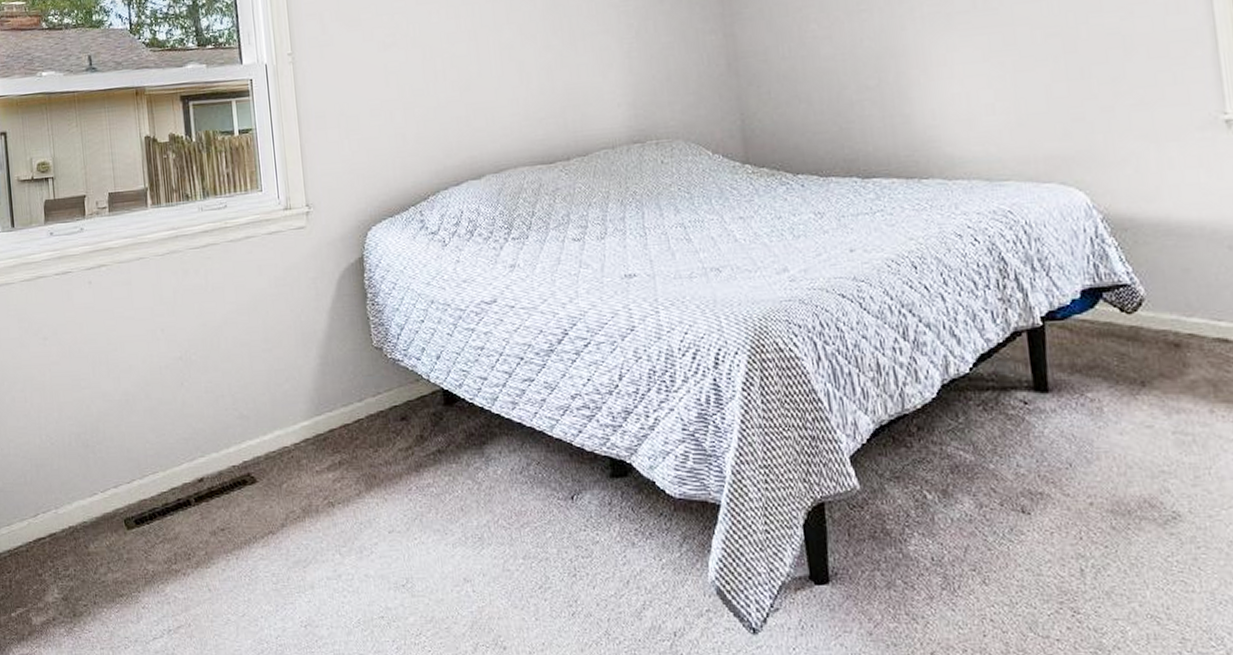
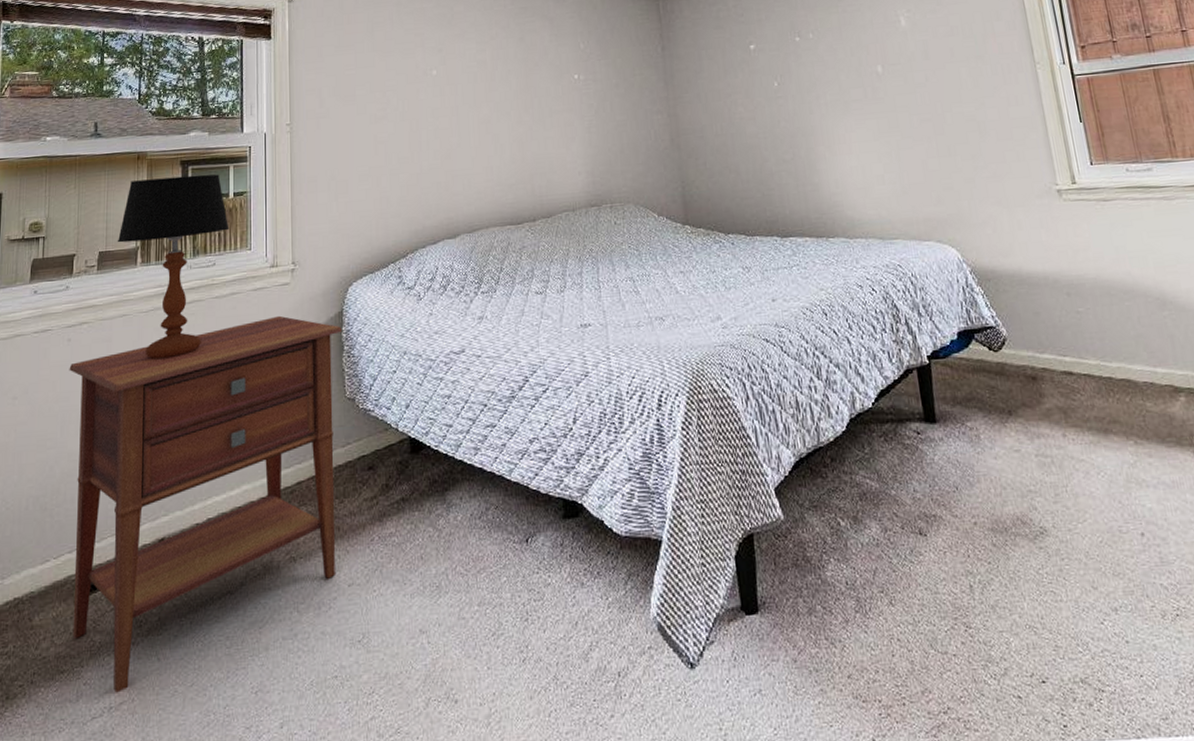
nightstand: none [93,260,375,618] -> present [69,315,342,693]
table lamp: none [125,110,238,304] -> present [117,174,230,360]

